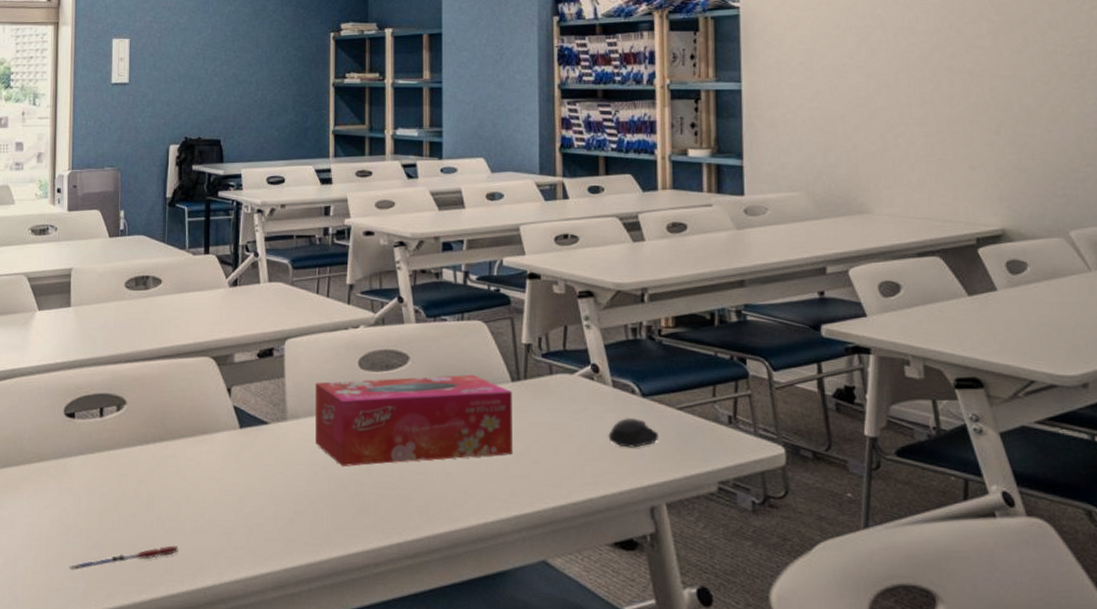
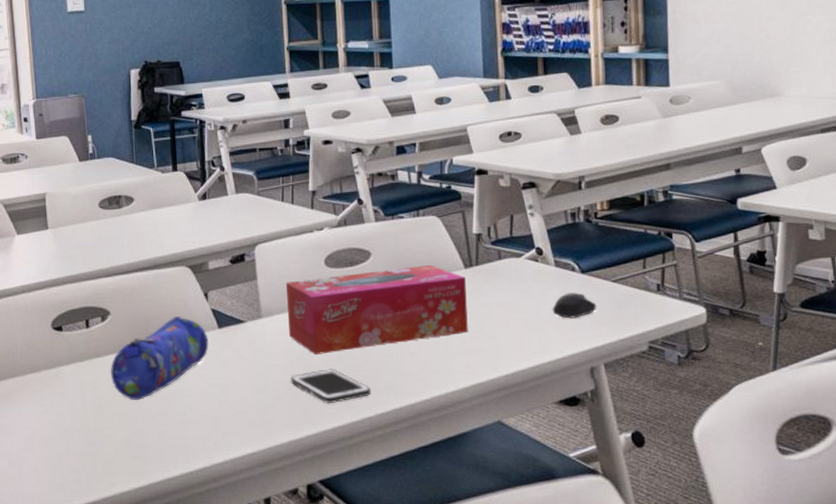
pen: present [69,545,179,571] -> none [70,436,171,466]
pencil case: none [120,412,228,502] -> present [110,316,209,400]
cell phone: none [314,483,401,524] -> present [291,369,371,404]

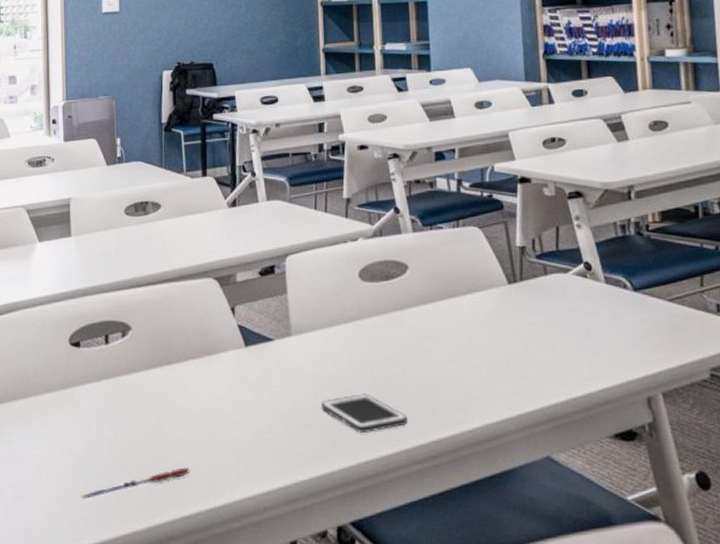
pen: none [70,436,171,466] -> present [81,467,190,500]
pencil case: present [110,316,209,400] -> none [128,333,234,426]
tissue box: present [285,265,468,354] -> none [317,280,513,377]
computer mouse: present [552,292,596,319] -> none [603,312,651,341]

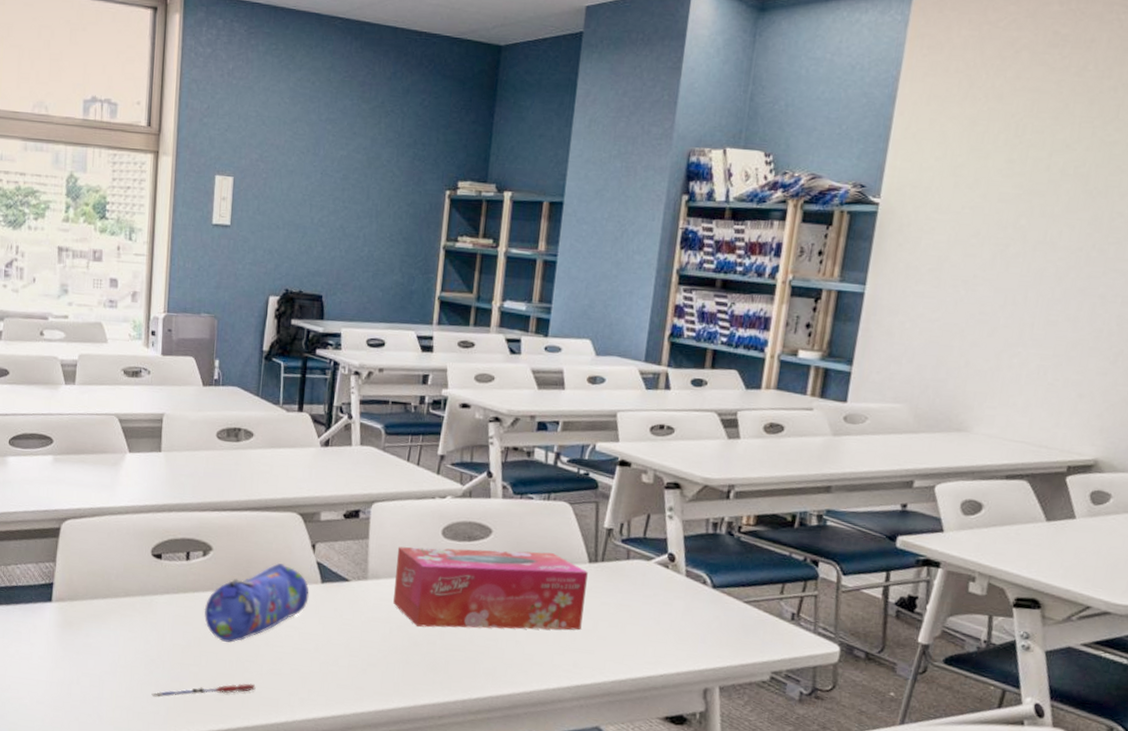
pencil case: none [128,333,234,426] -> present [204,563,309,643]
tissue box: none [317,280,513,377] -> present [393,546,588,631]
cell phone: present [321,394,408,434] -> none [387,643,469,680]

